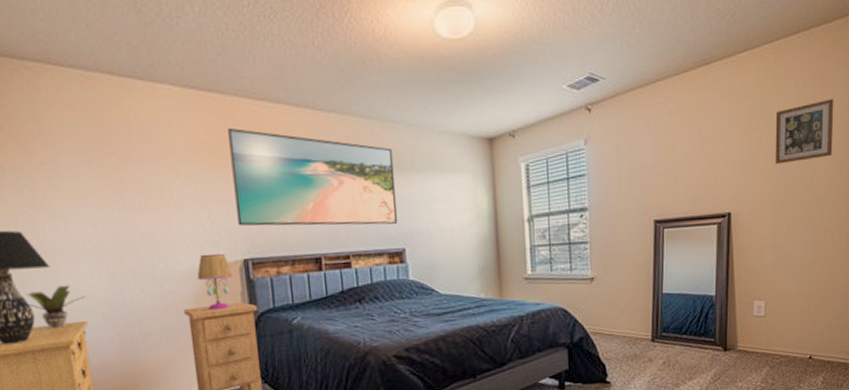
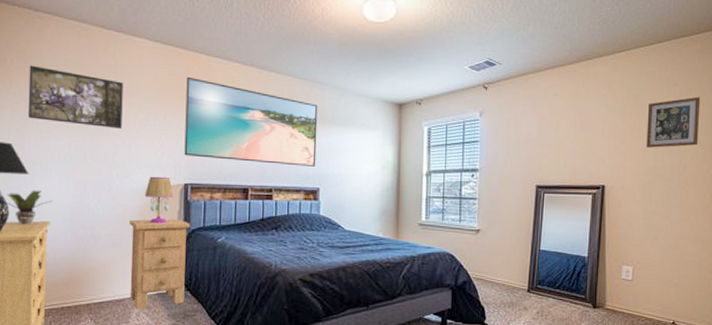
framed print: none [25,130,156,201] -> present [27,65,123,129]

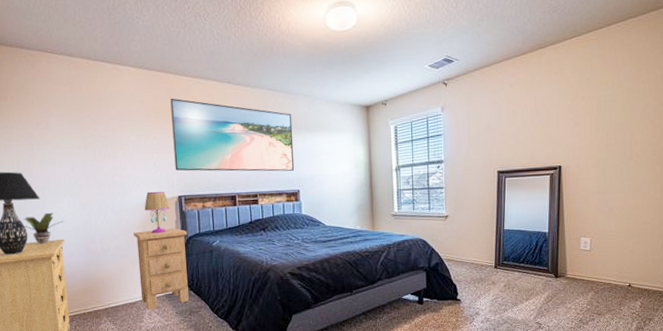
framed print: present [27,65,123,129] -> none [28,100,117,152]
picture frame: present [646,97,700,148] -> none [599,75,649,127]

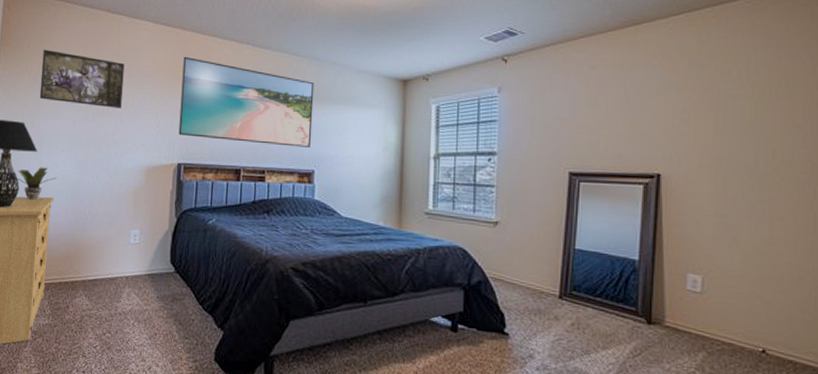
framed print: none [28,100,117,152] -> present [39,49,125,108]
nightstand: present [134,228,189,310] -> none [122,198,182,290]
table lamp: present [144,191,170,234] -> none [140,155,167,203]

